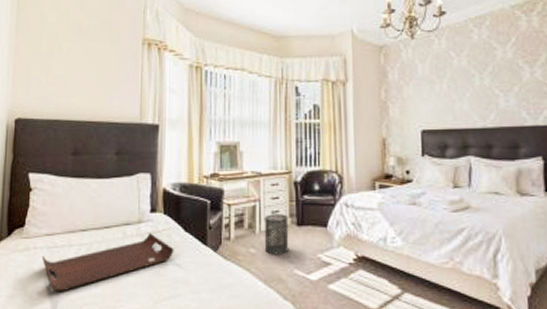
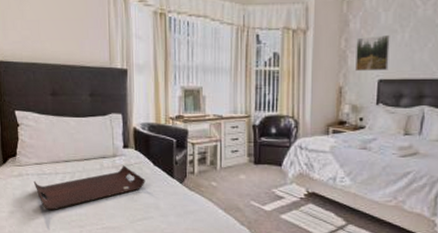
trash can: present [264,214,289,255] -> none [224,153,247,188]
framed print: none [396,86,431,122] -> present [355,35,390,71]

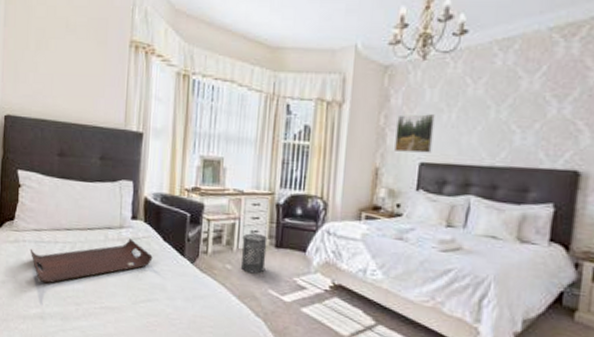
trash can: none [224,153,247,188] -> present [240,233,268,274]

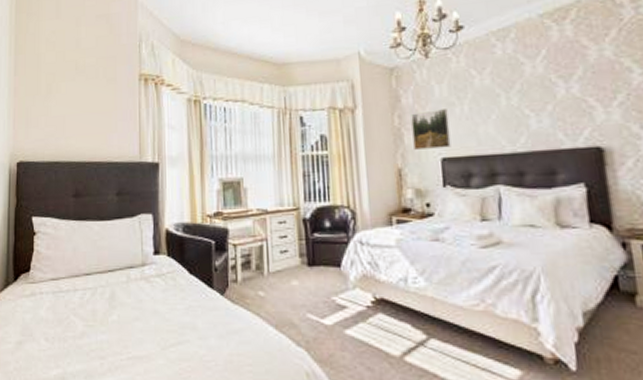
serving tray: present [30,238,153,284] -> none [47,276,180,339]
trash can: present [240,233,268,274] -> none [272,254,301,298]

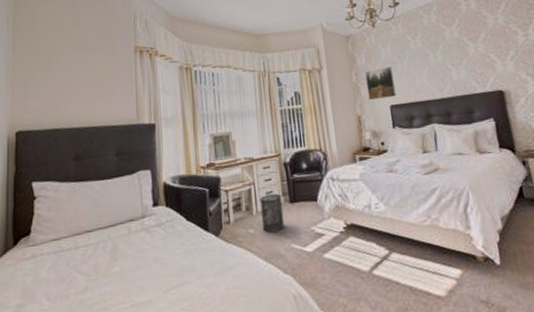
trash can: none [272,254,301,298] -> present [259,193,285,233]

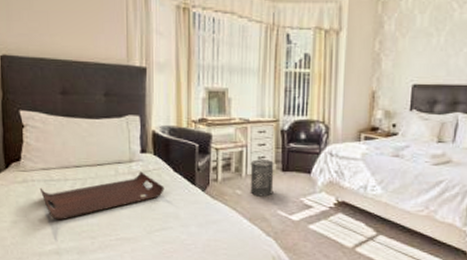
serving tray: none [49,226,178,295] -> present [39,171,165,221]
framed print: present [365,67,397,100] -> none [389,39,425,75]

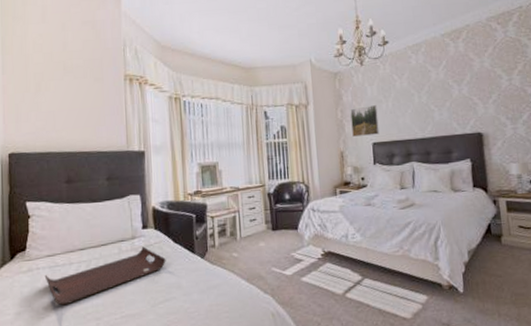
trash can: present [250,159,274,197] -> none [243,221,267,257]
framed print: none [389,39,425,75] -> present [350,105,380,137]

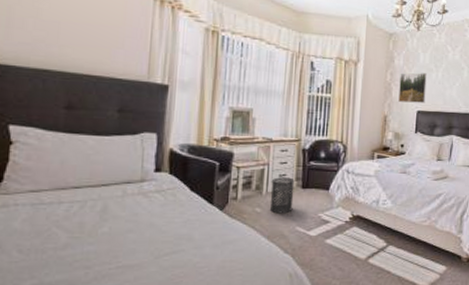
serving tray: present [44,246,166,306] -> none [23,191,179,250]
trash can: none [243,221,267,257] -> present [269,177,295,214]

